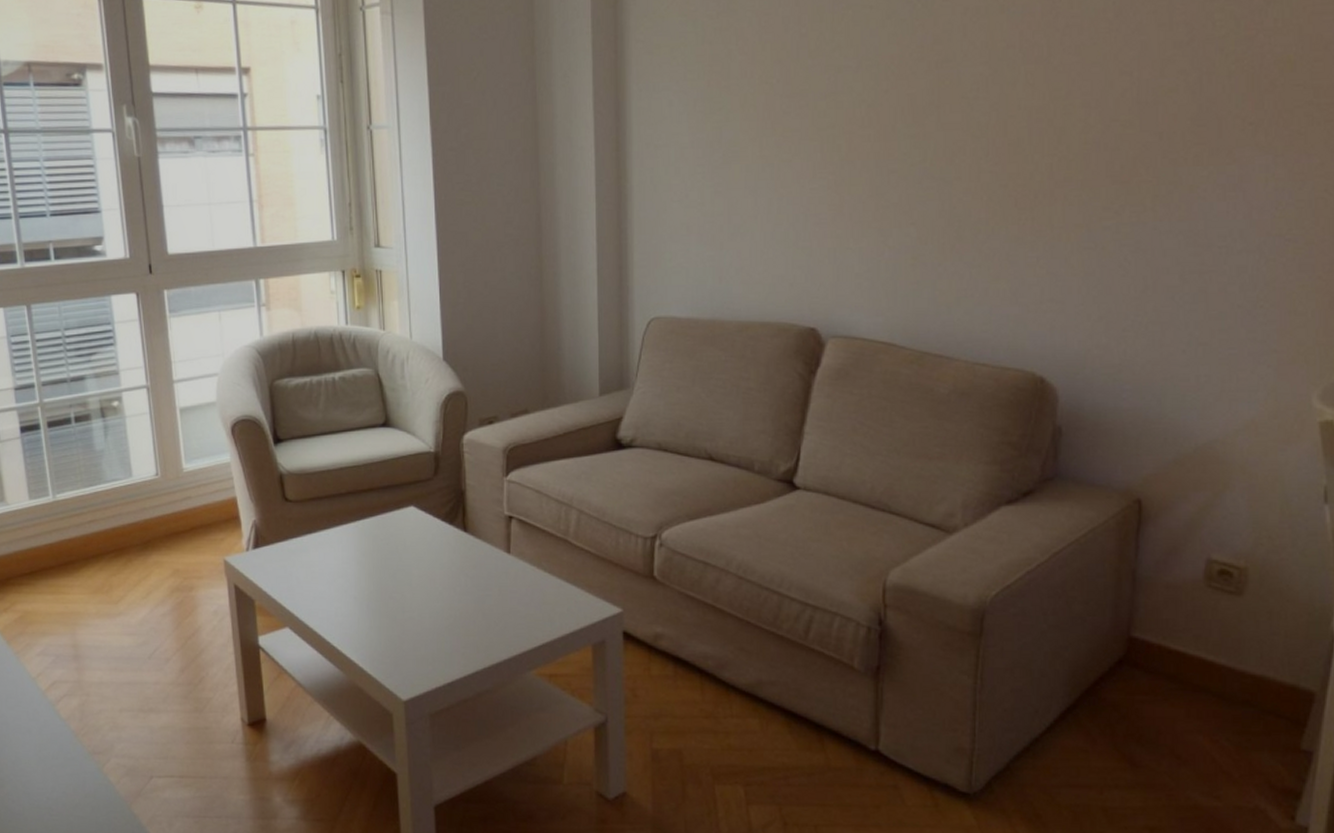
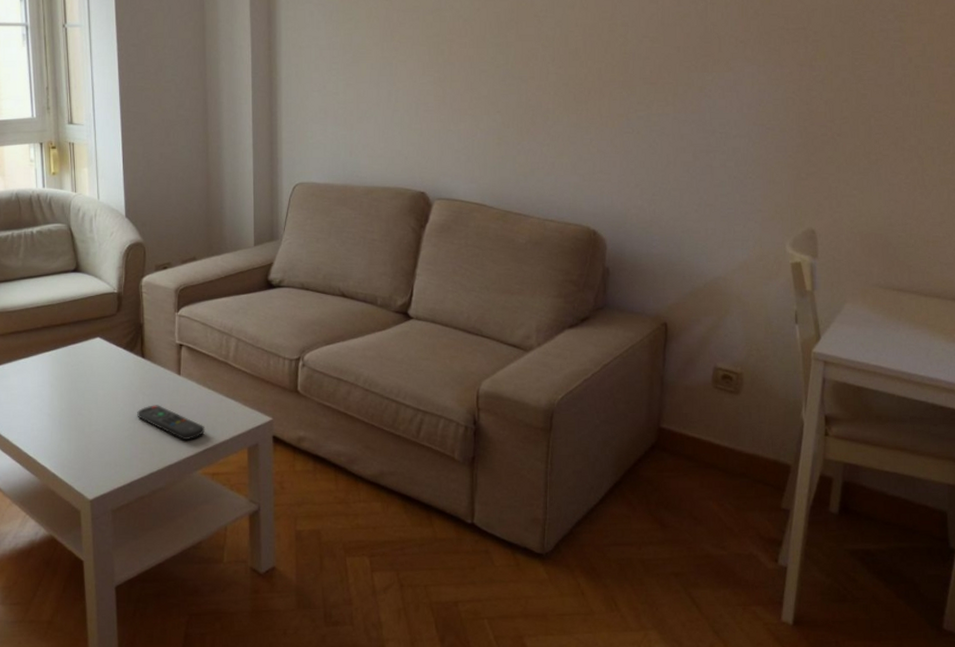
remote control: none [459,589,541,634] -> present [137,405,206,441]

